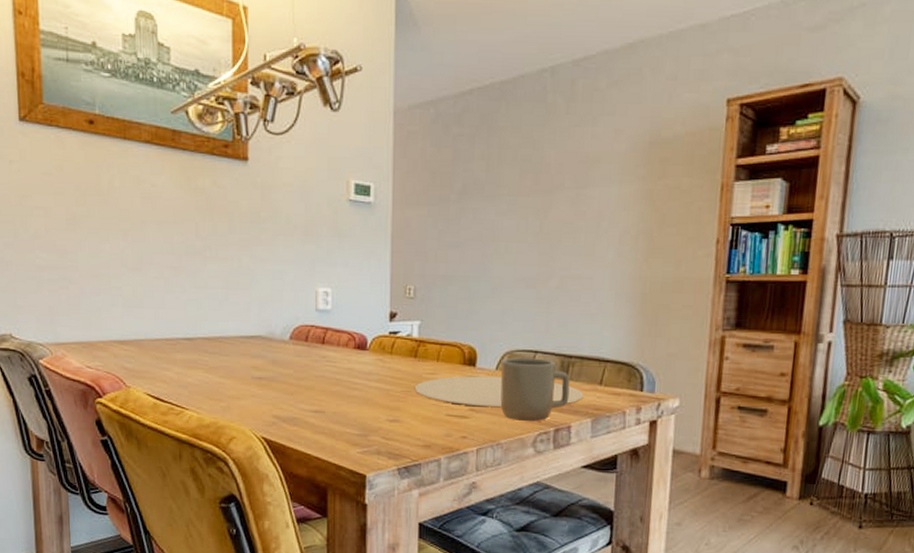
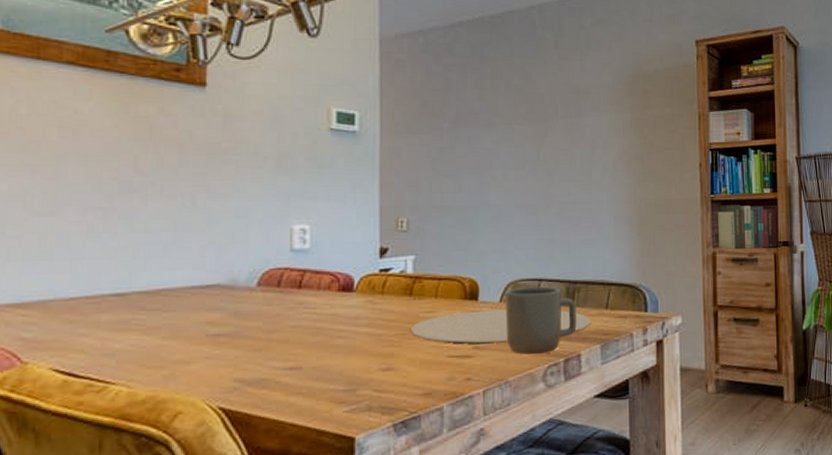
books: none [729,285,822,336] -> present [718,205,795,250]

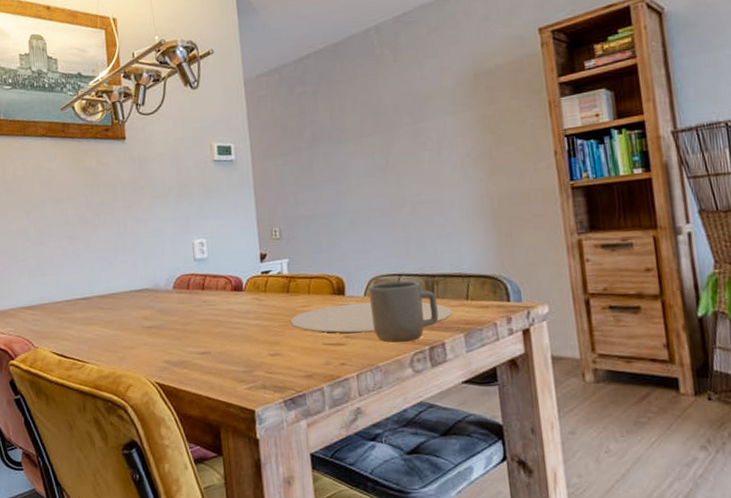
books: present [718,205,795,250] -> none [580,185,679,236]

